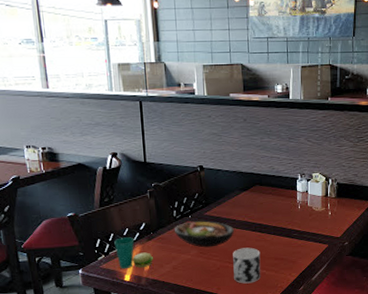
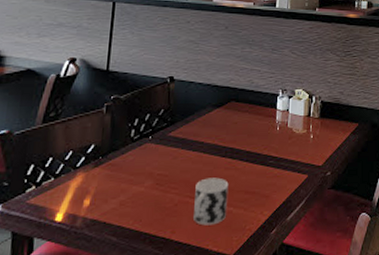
cup: present [114,237,153,269] -> none [51,162,97,205]
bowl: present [174,221,234,248] -> none [128,143,200,177]

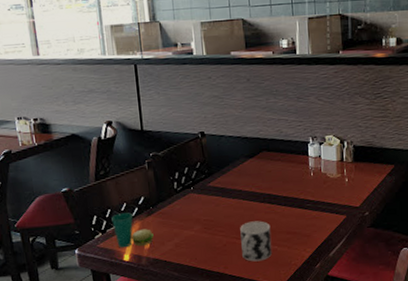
cup: none [51,162,97,205] -> present [111,213,154,248]

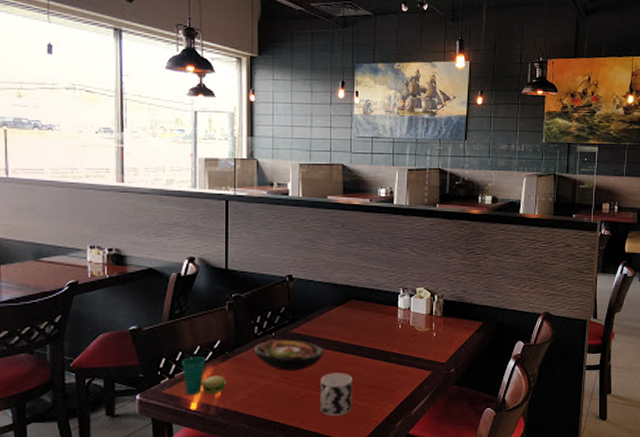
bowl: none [175,193,241,222] -> present [253,339,323,372]

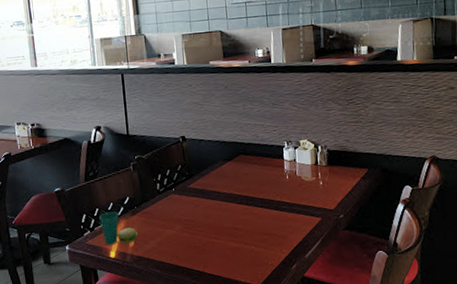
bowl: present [253,339,323,372] -> none [157,194,219,222]
cup: present [320,372,353,416] -> none [219,221,249,261]

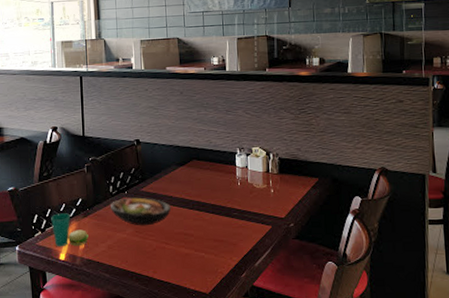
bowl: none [157,194,219,222] -> present [109,197,171,226]

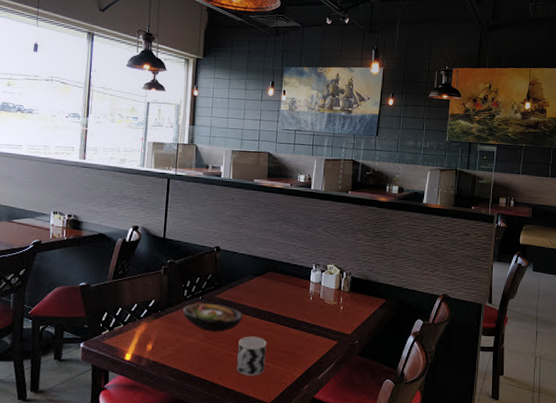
cup: present [51,213,89,247] -> none [120,313,157,348]
cup: none [169,227,200,268] -> present [237,336,267,376]

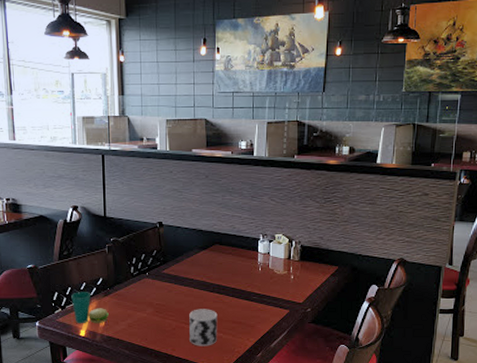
cup: none [120,313,157,348] -> present [71,292,109,324]
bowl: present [182,303,243,332] -> none [130,279,191,307]

